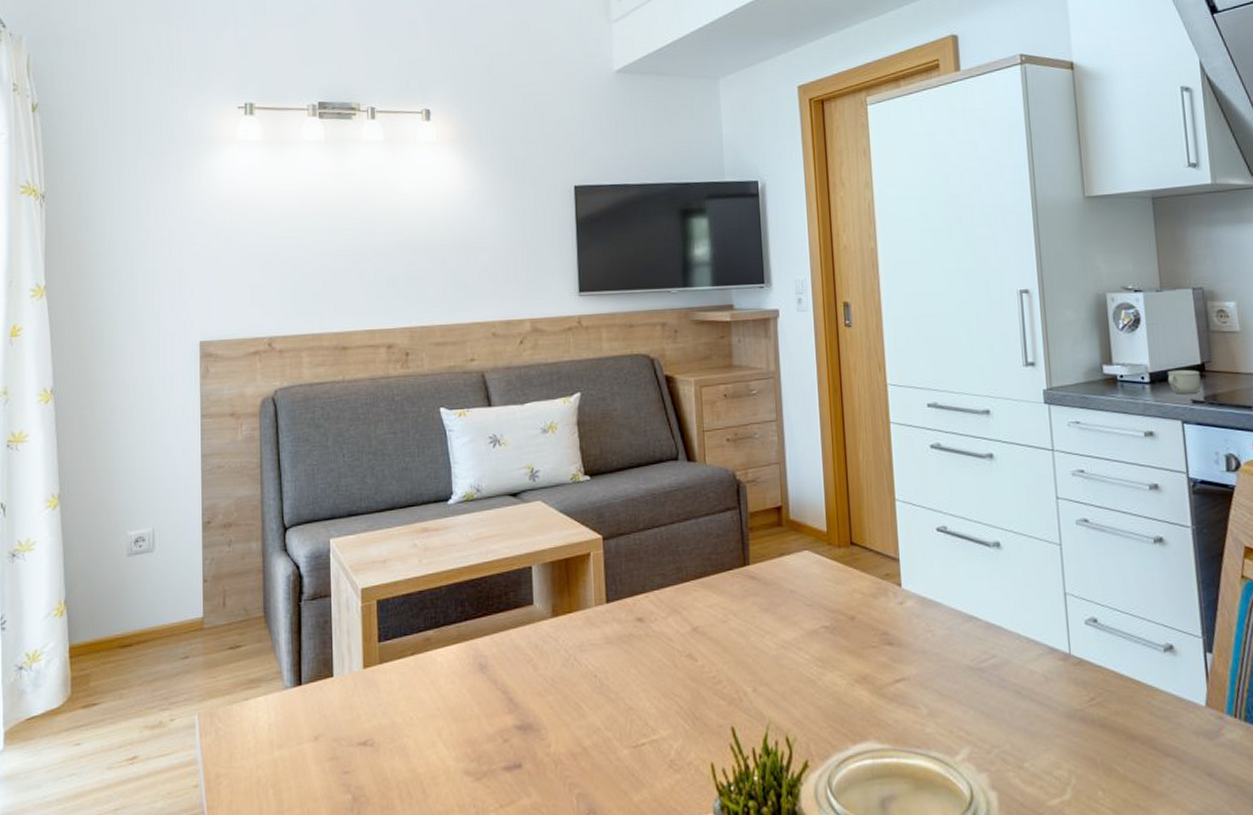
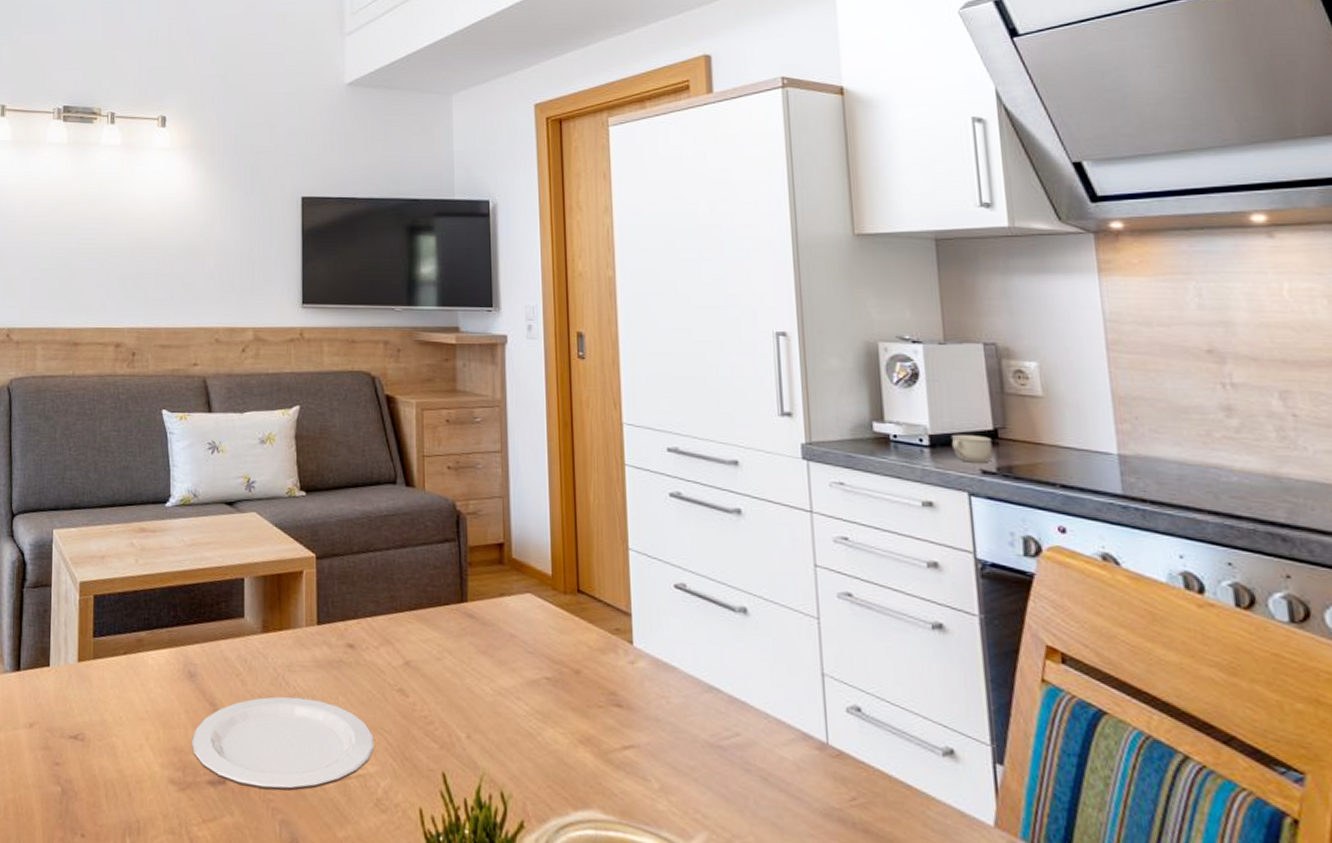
plate: none [485,674,666,768] -> present [191,696,374,791]

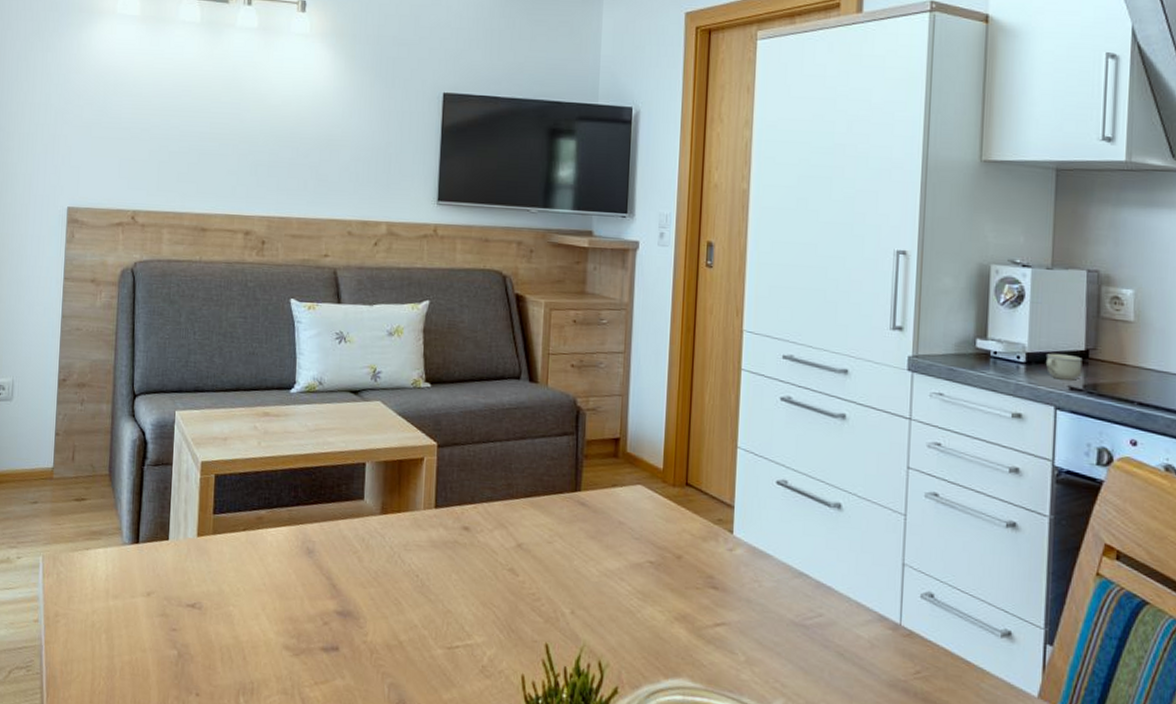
plate: present [191,696,374,791] -> none [306,573,483,658]

